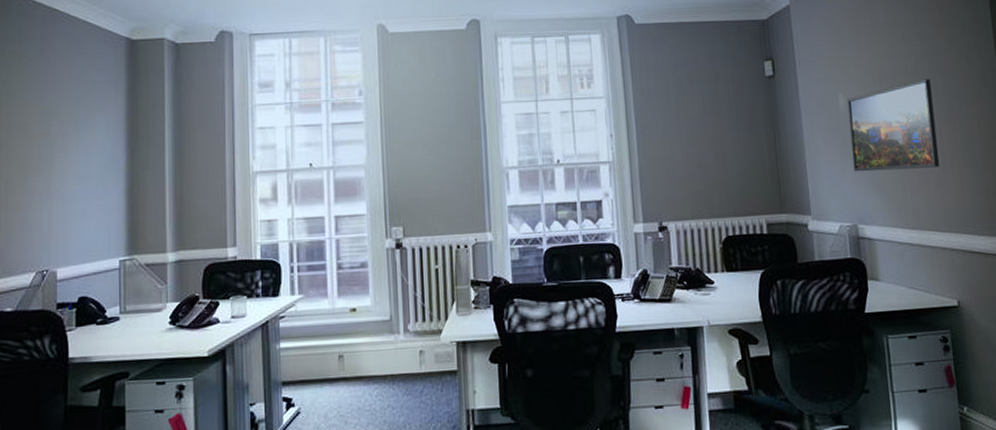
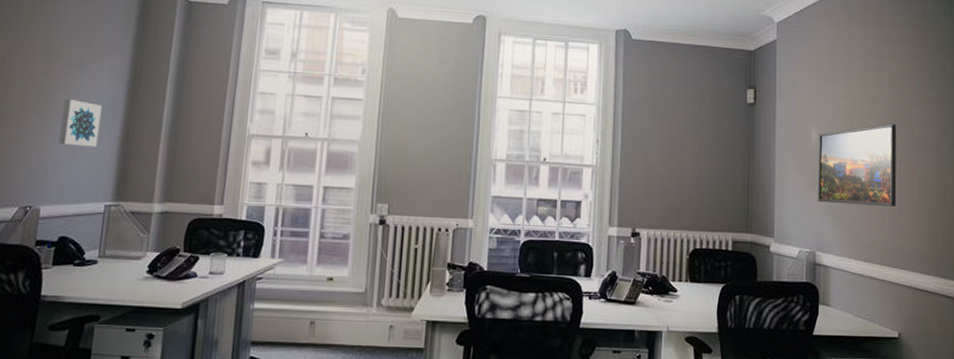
wall art: none [66,158,104,205] -> present [58,99,103,147]

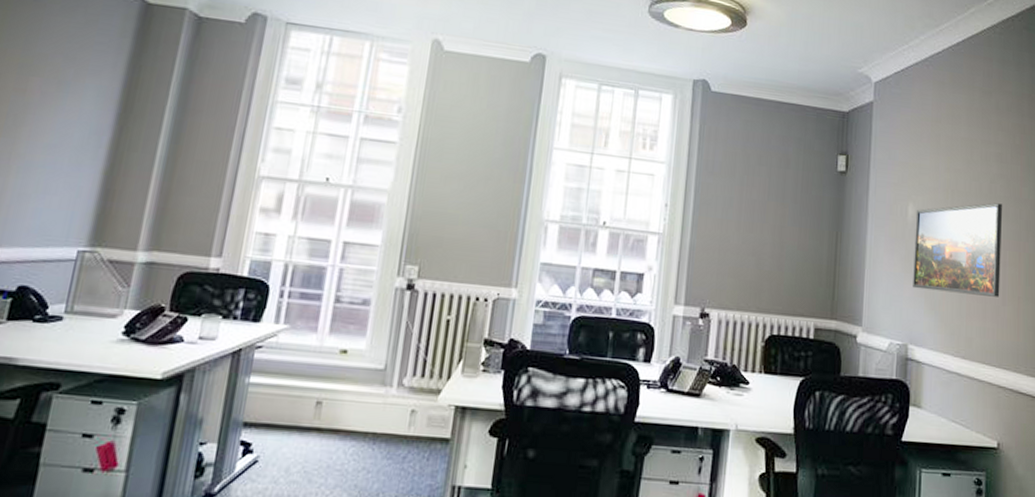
wall art: present [58,99,103,147] -> none [27,122,85,181]

